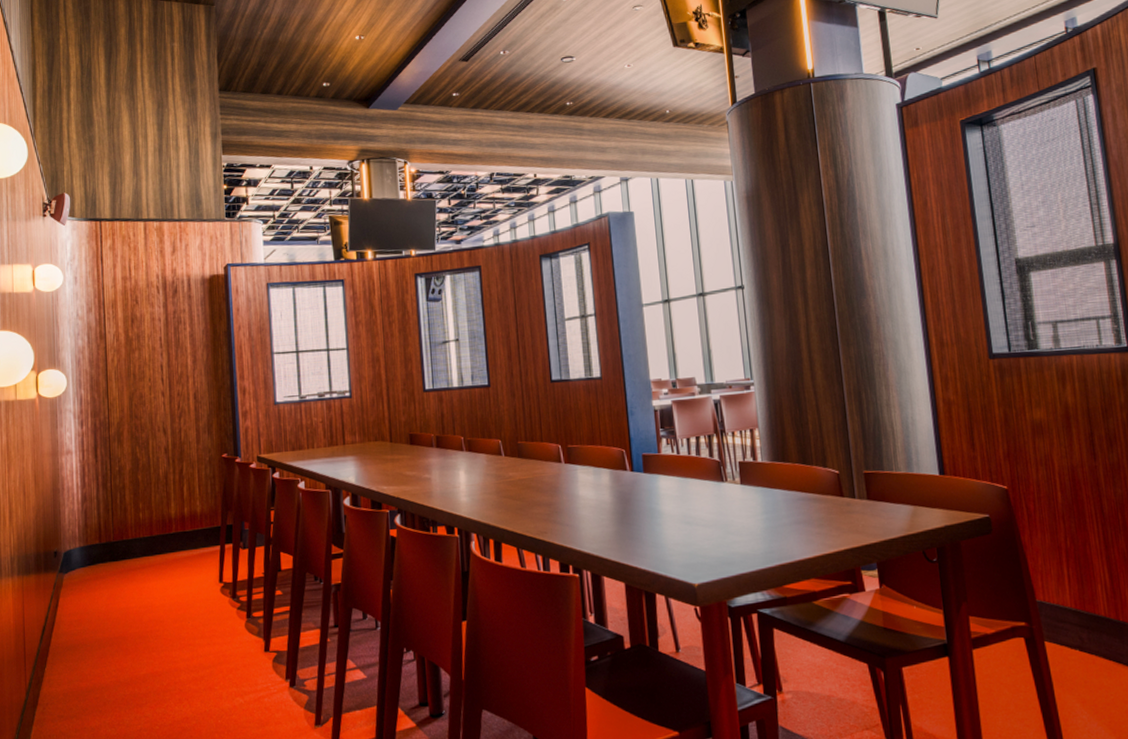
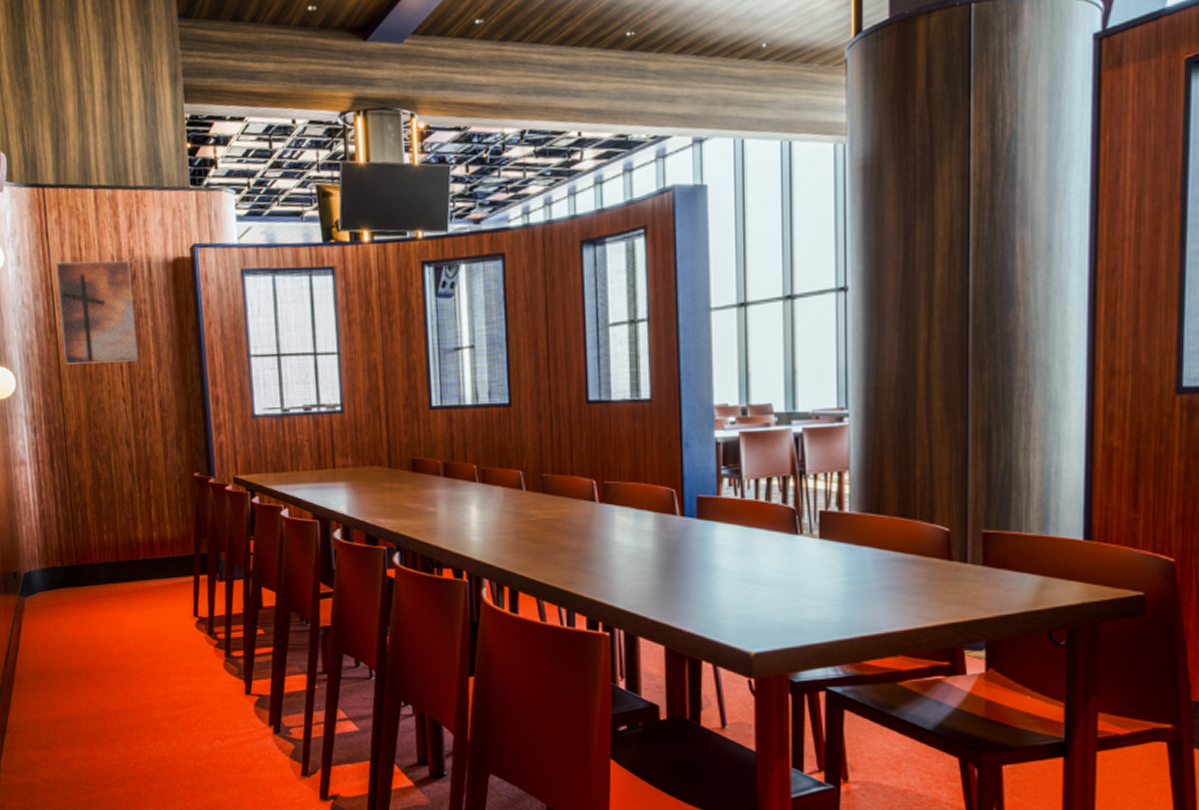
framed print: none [108,277,177,366] -> present [55,259,138,365]

